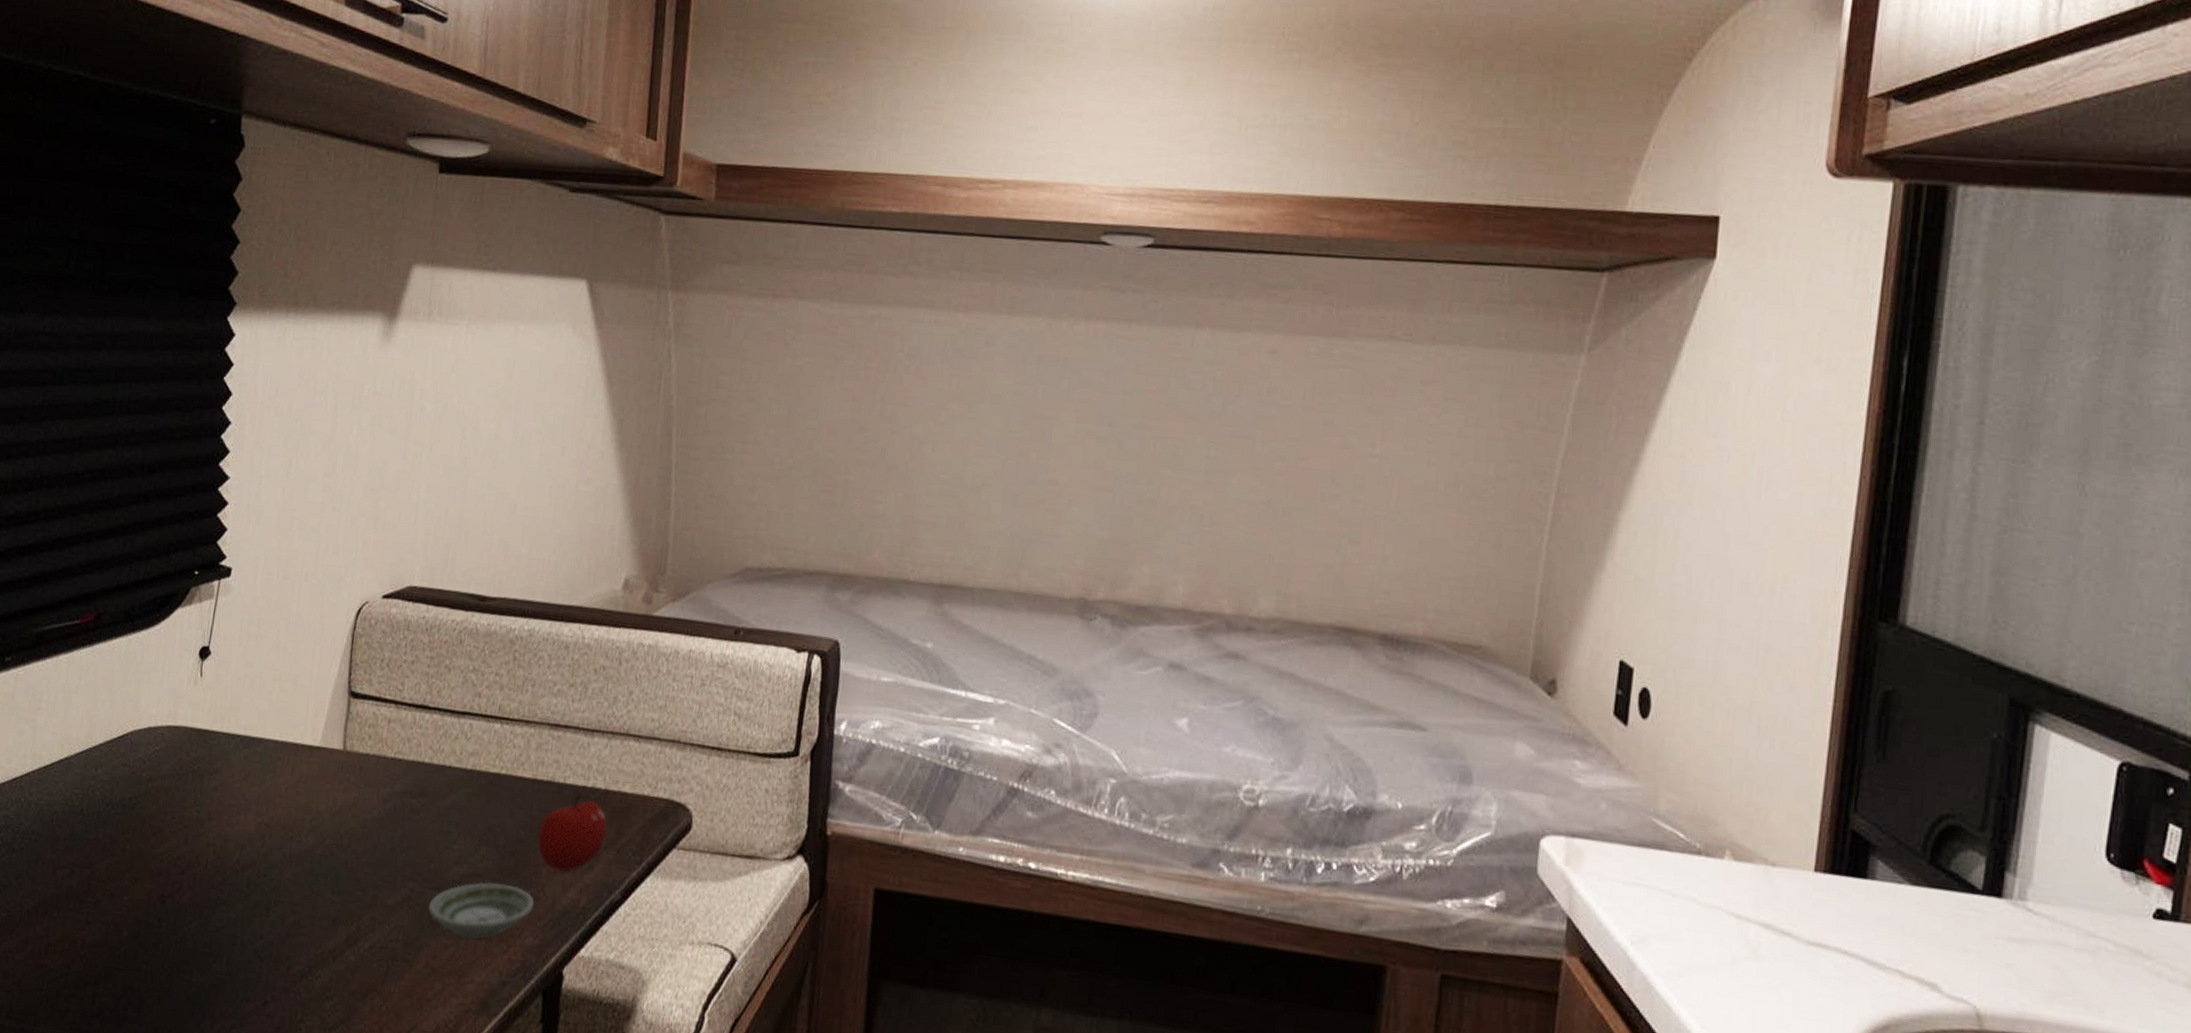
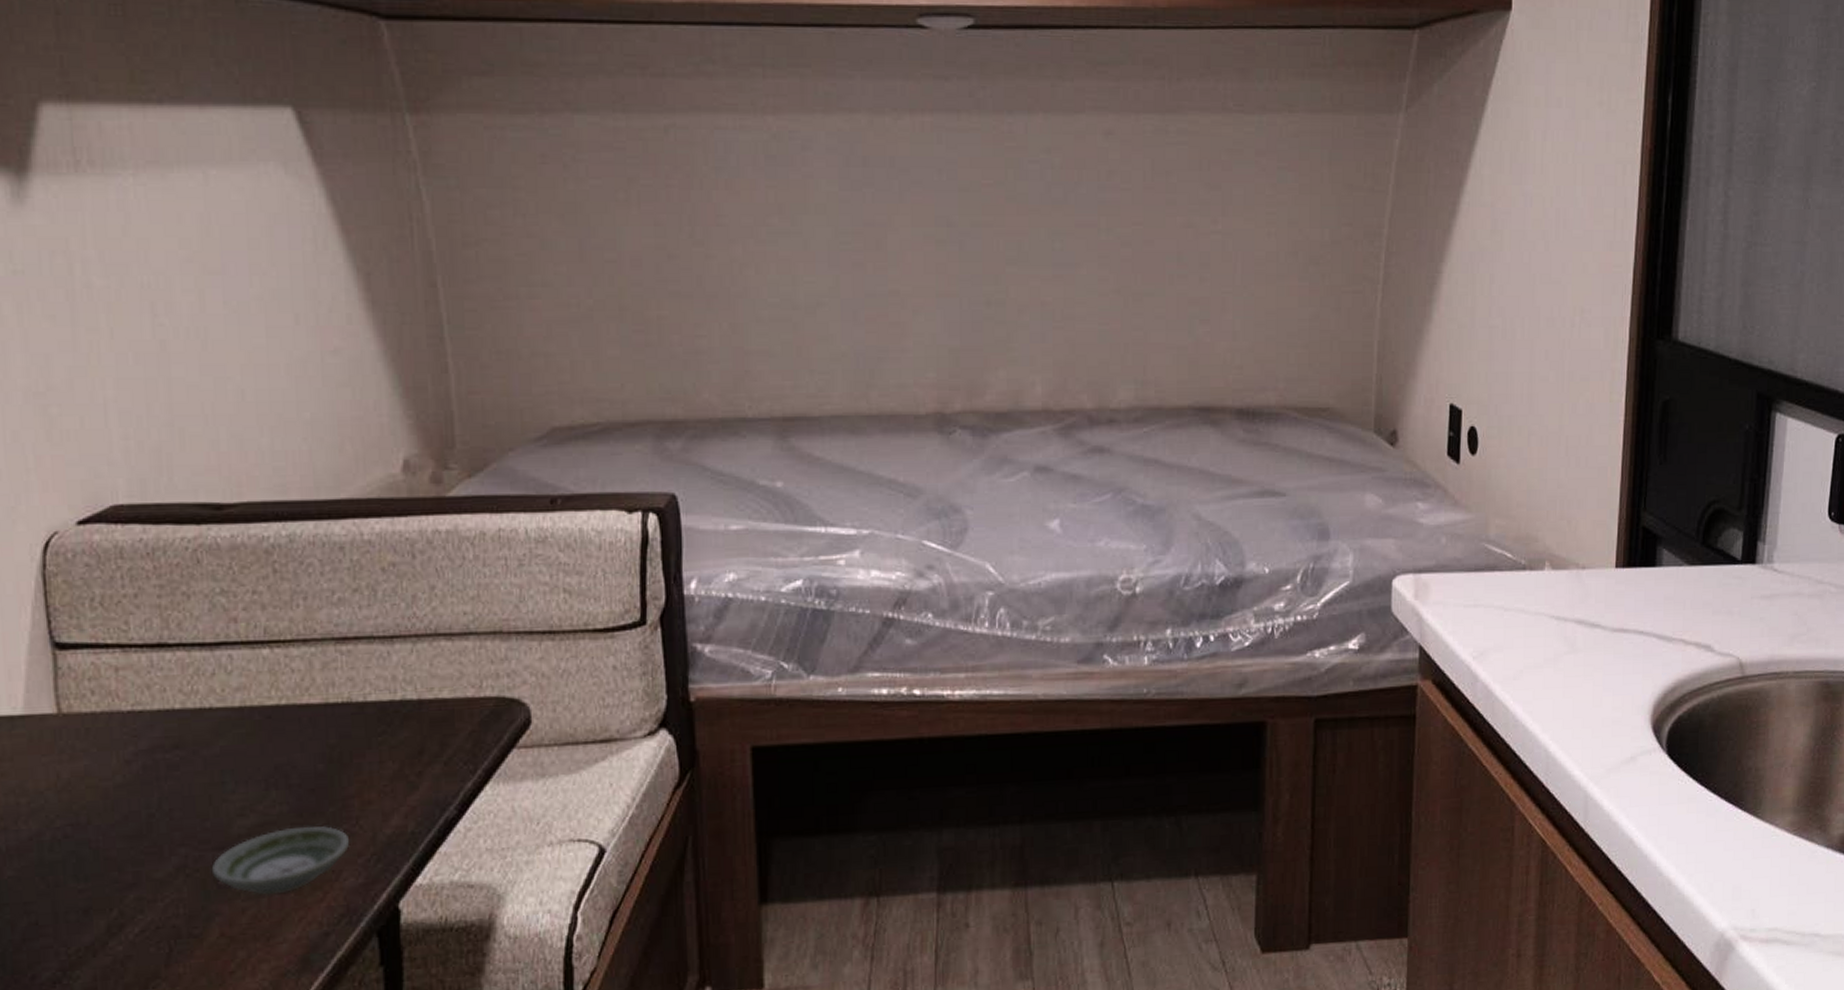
apple: present [537,793,608,872] -> none [340,709,429,800]

